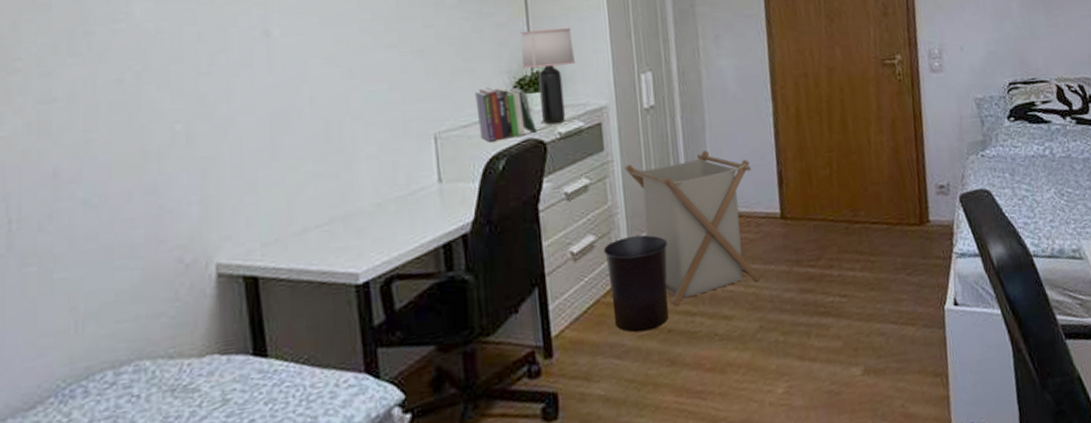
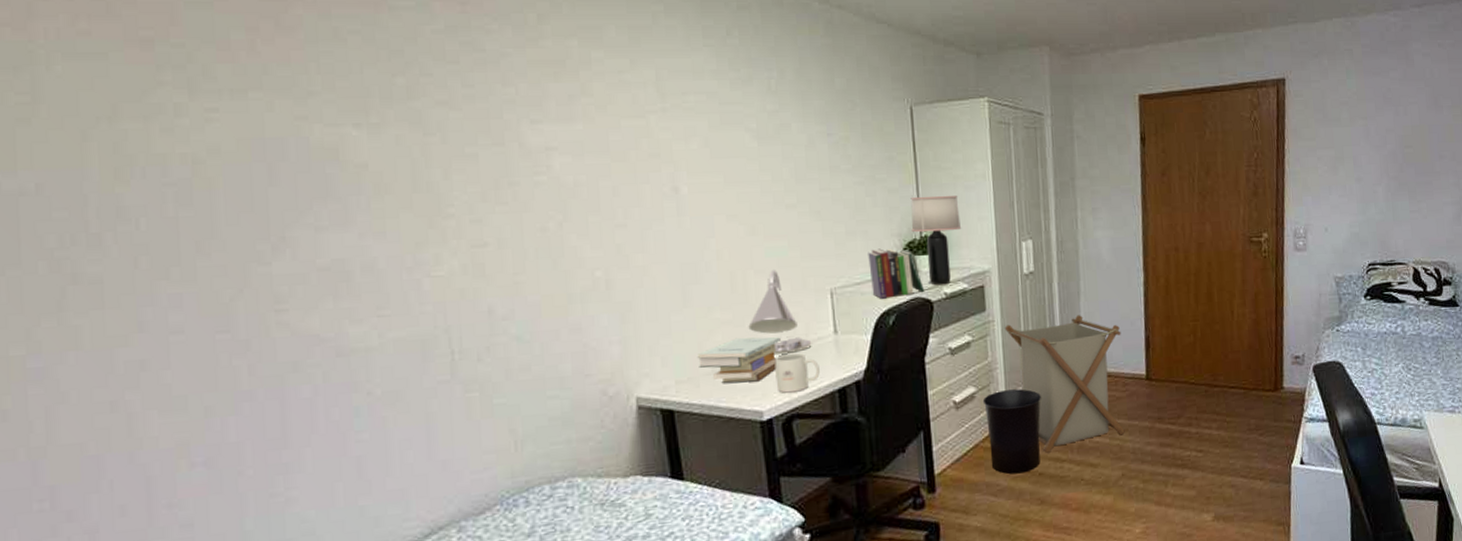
books: none [285,189,379,244] -> present [697,337,781,384]
table lamp: none [343,115,414,208] -> present [748,270,812,354]
mug: none [372,205,423,252] -> present [774,353,820,393]

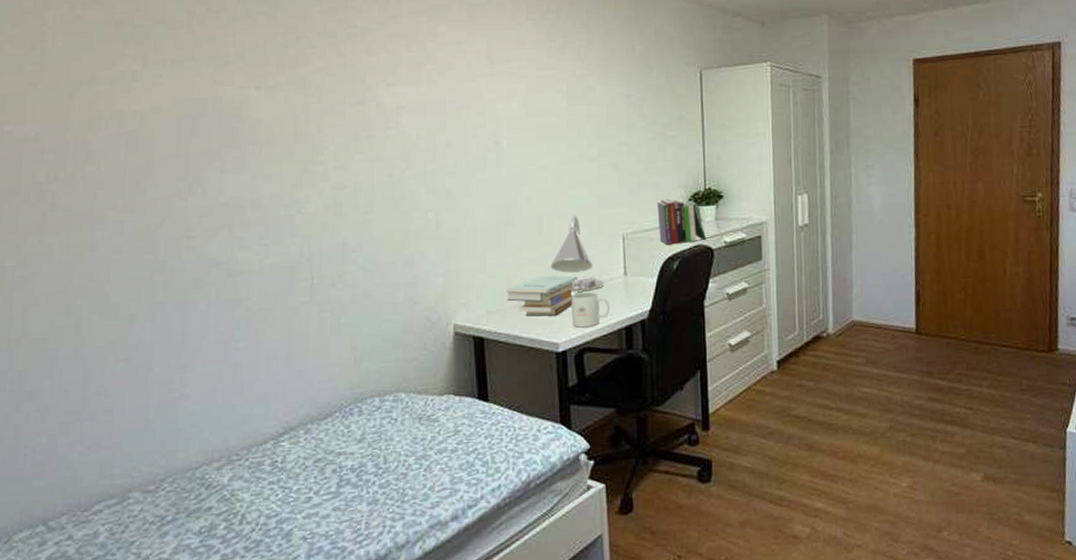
table lamp: present [910,195,962,285] -> none [697,151,743,233]
waste bin: present [982,389,1041,474] -> none [756,336,812,418]
laundry basket: present [1004,315,1125,453] -> none [779,267,893,400]

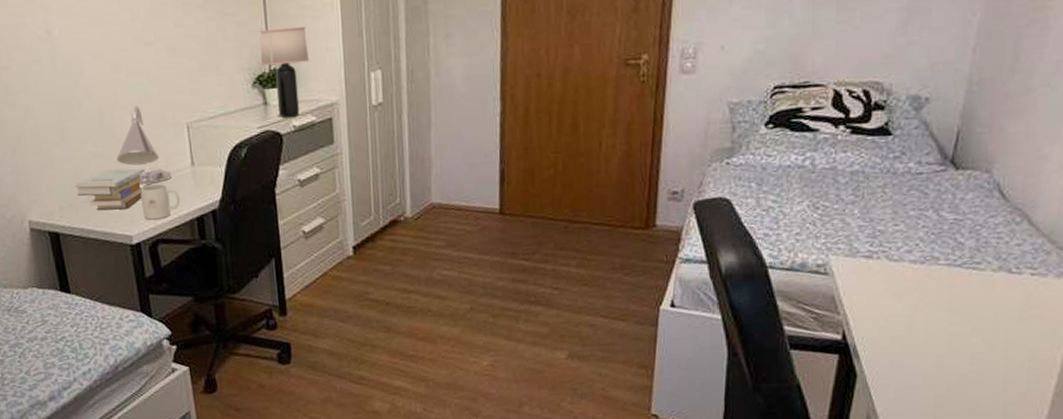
books: present [657,199,706,245] -> none [220,83,274,132]
table lamp: none [697,151,743,233] -> present [259,27,310,118]

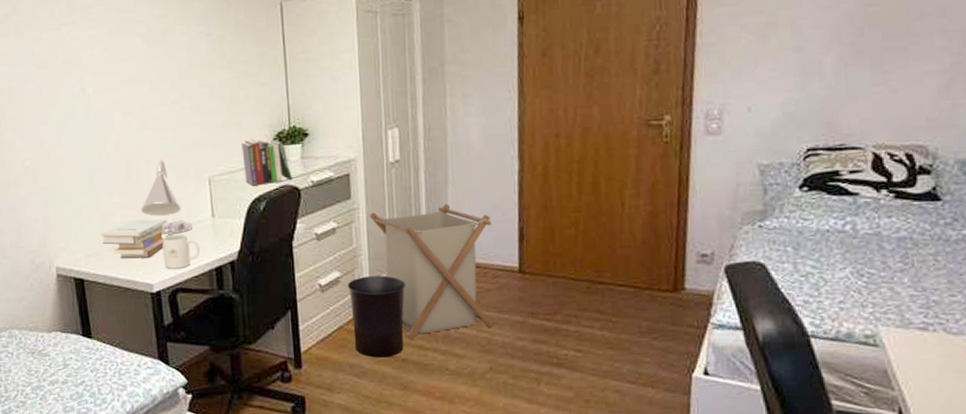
books: none [220,83,274,132] -> present [241,139,292,186]
table lamp: present [259,27,310,118] -> none [280,86,329,173]
waste bin: none [331,220,389,302] -> present [347,275,405,358]
laundry basket: none [352,147,475,284] -> present [369,204,494,340]

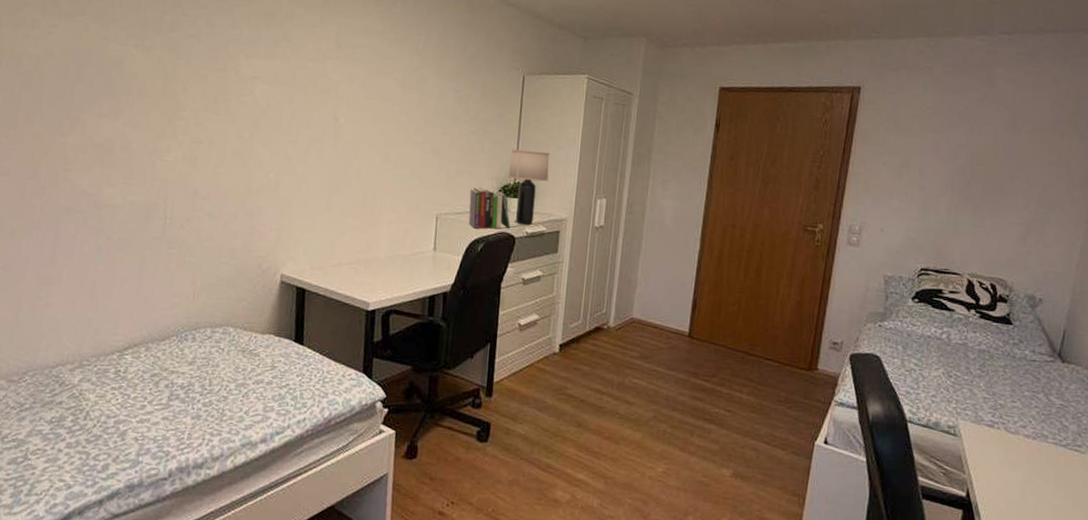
books: present [101,219,167,259] -> none [329,241,392,278]
table lamp: present [141,159,193,235] -> none [370,192,415,261]
mug: present [162,234,200,269] -> none [383,260,418,292]
table lamp: none [280,86,329,173] -> present [508,149,549,225]
waste bin: present [347,275,405,358] -> none [541,322,593,397]
laundry basket: present [369,204,494,340] -> none [571,267,672,384]

